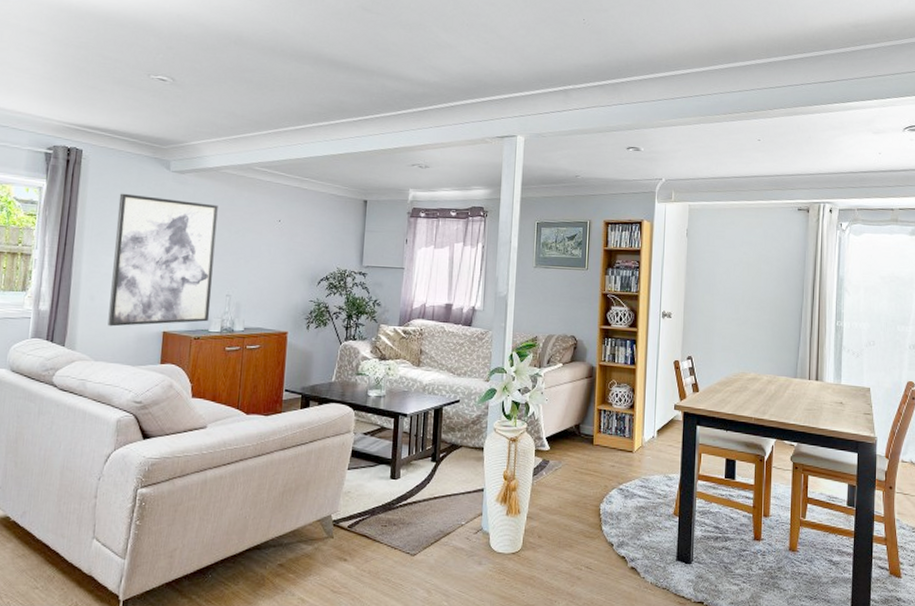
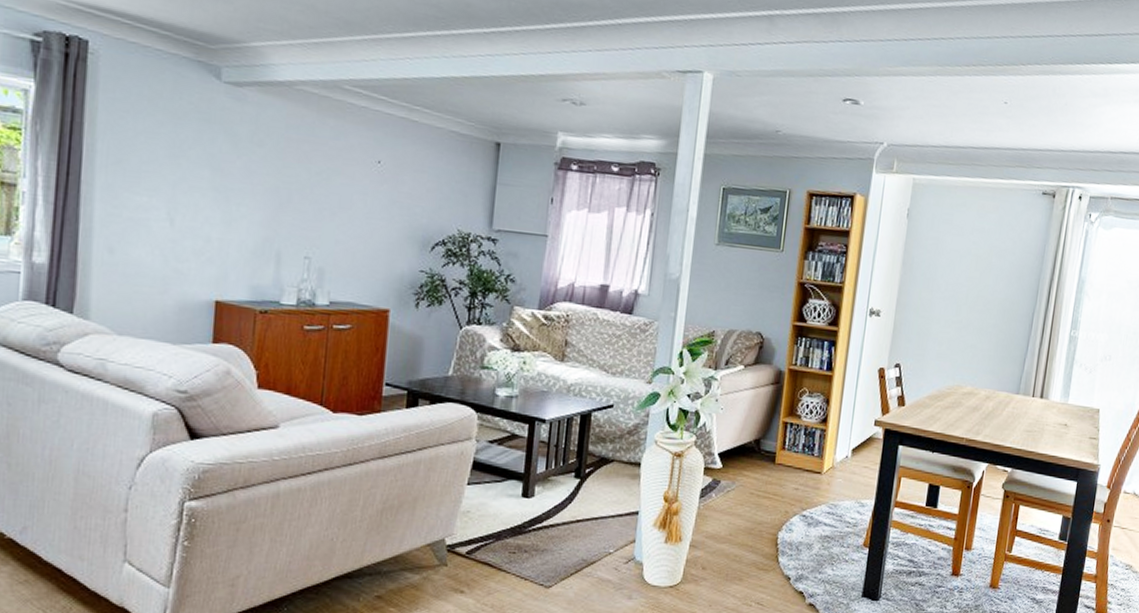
wall art: present [107,193,218,327] -> none [135,107,292,291]

